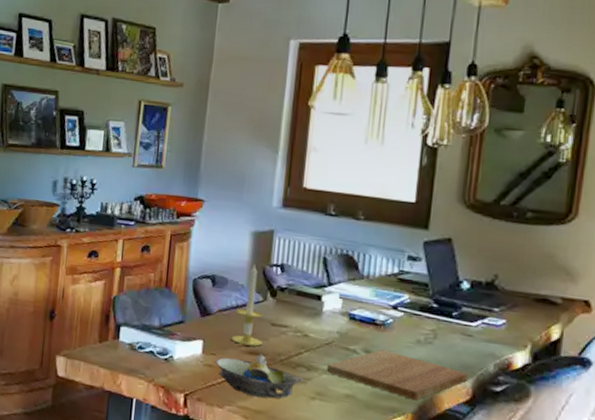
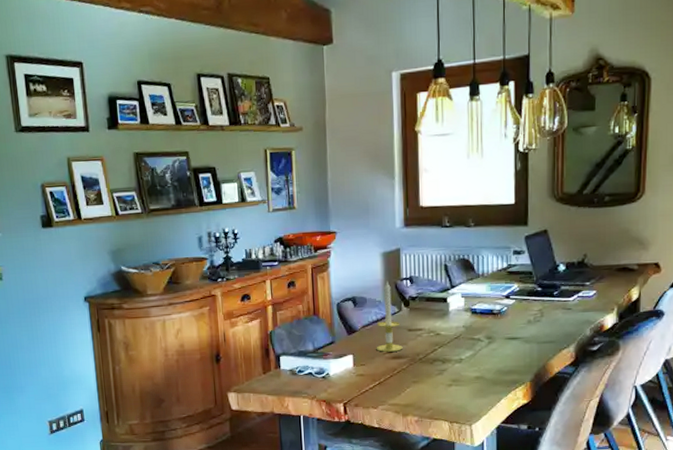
decorative bowl: present [215,354,303,399] -> none [365,357,440,394]
cutting board: present [327,349,468,401] -> none [459,334,570,371]

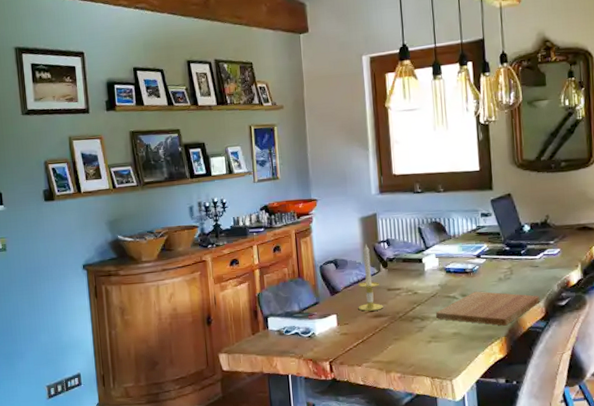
cutting board: none [459,334,570,371] -> present [436,291,540,326]

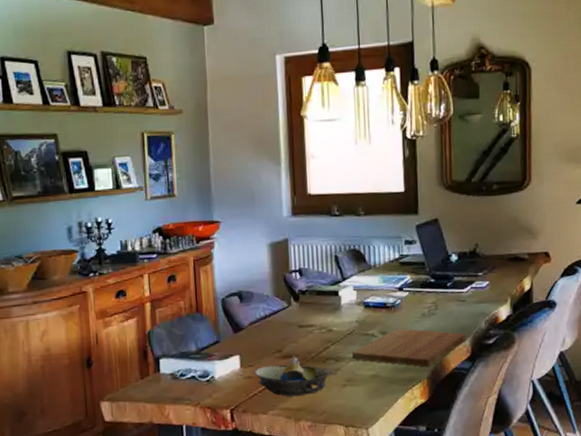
decorative bowl: none [349,315,420,352] -> present [254,356,334,397]
candle: present [358,243,383,311] -> none [264,273,293,351]

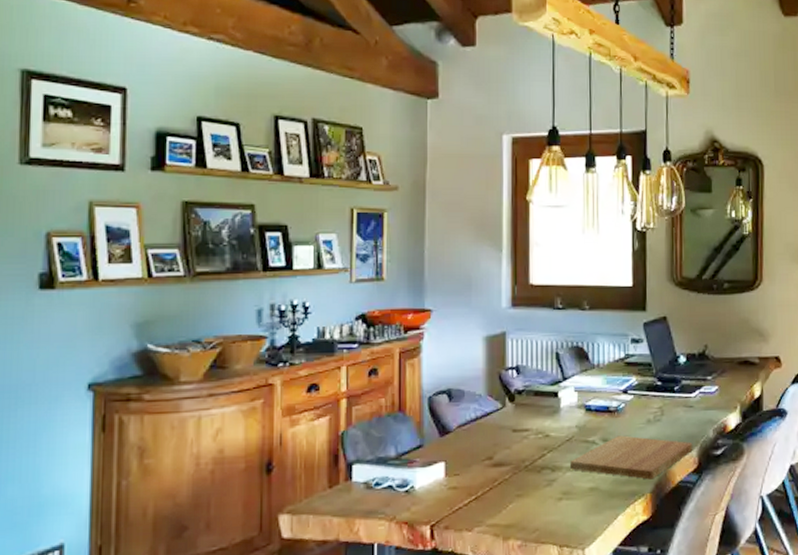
decorative bowl: present [254,356,334,397] -> none [459,464,549,512]

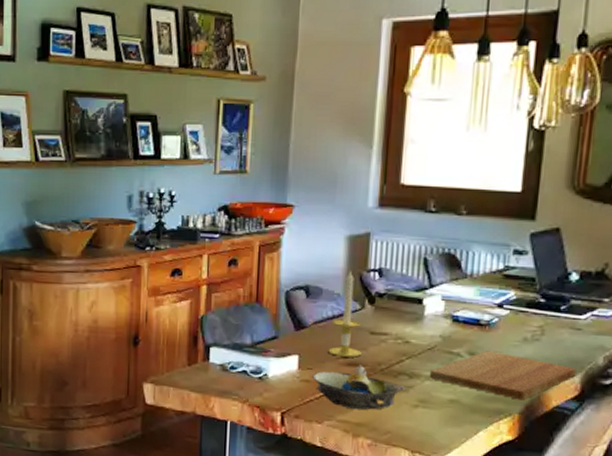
decorative bowl: none [459,464,549,512] -> present [312,365,405,410]
candle: none [474,370,506,458] -> present [328,270,362,358]

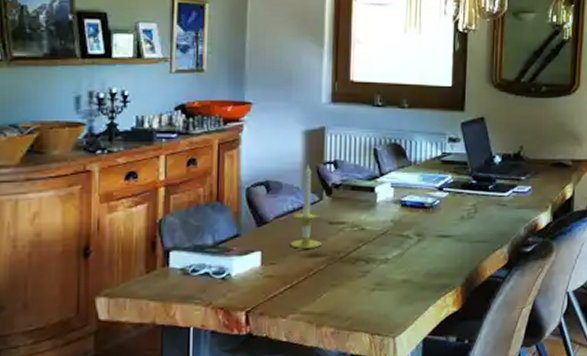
decorative bowl: present [312,365,405,410] -> none [275,255,363,300]
cutting board: present [430,351,577,400] -> none [384,231,504,274]

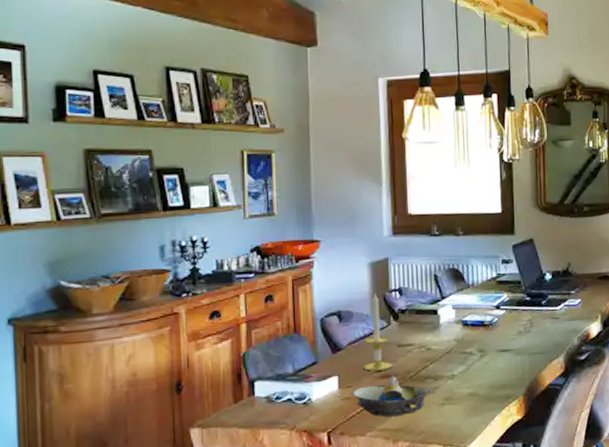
decorative bowl: none [275,255,363,300] -> present [352,375,432,418]

